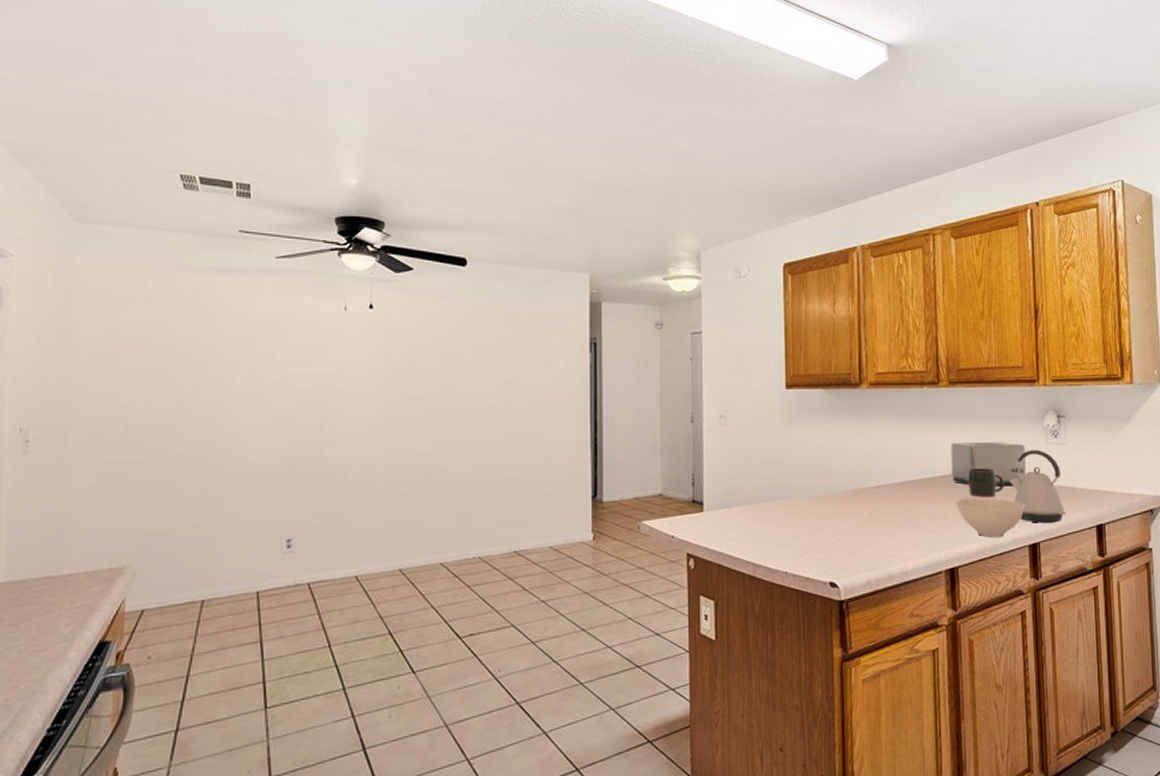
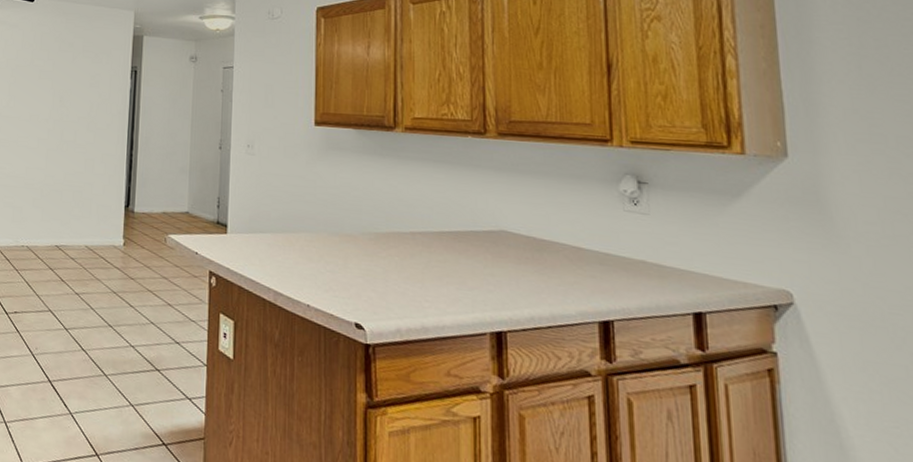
toaster: present [951,442,1026,487] -> none [499,198,595,253]
bowl: present [955,497,1026,538] -> none [504,258,595,309]
mug: present [968,468,1004,498] -> none [520,227,566,262]
kettle: present [1010,449,1066,524] -> none [574,215,650,303]

